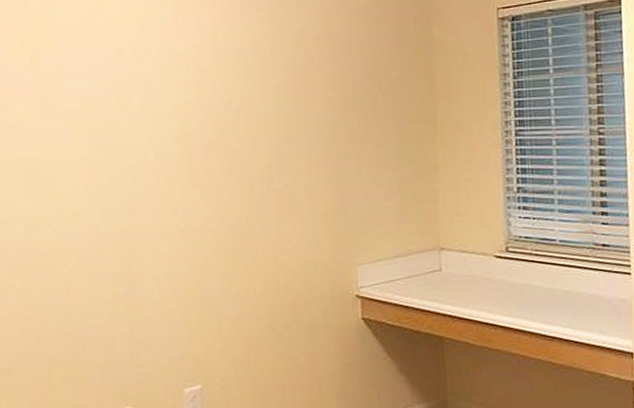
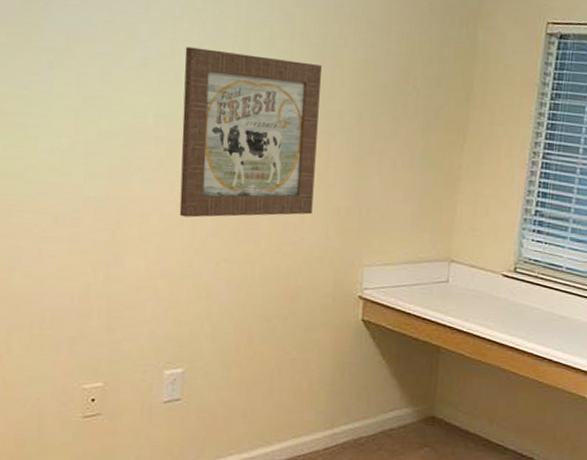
wall art: none [174,84,302,241] -> present [179,46,322,218]

